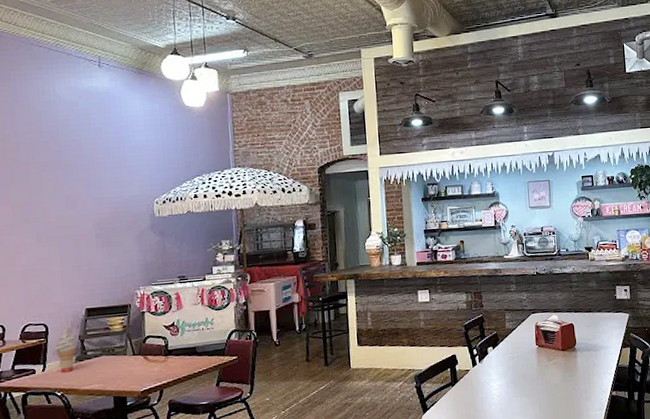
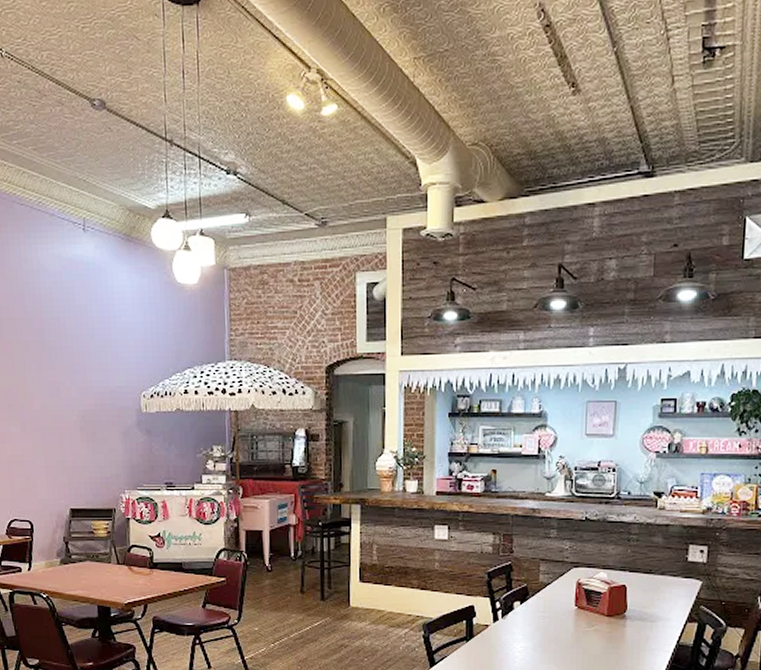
ice cream cone: present [54,327,77,374] -> none [39,527,62,575]

